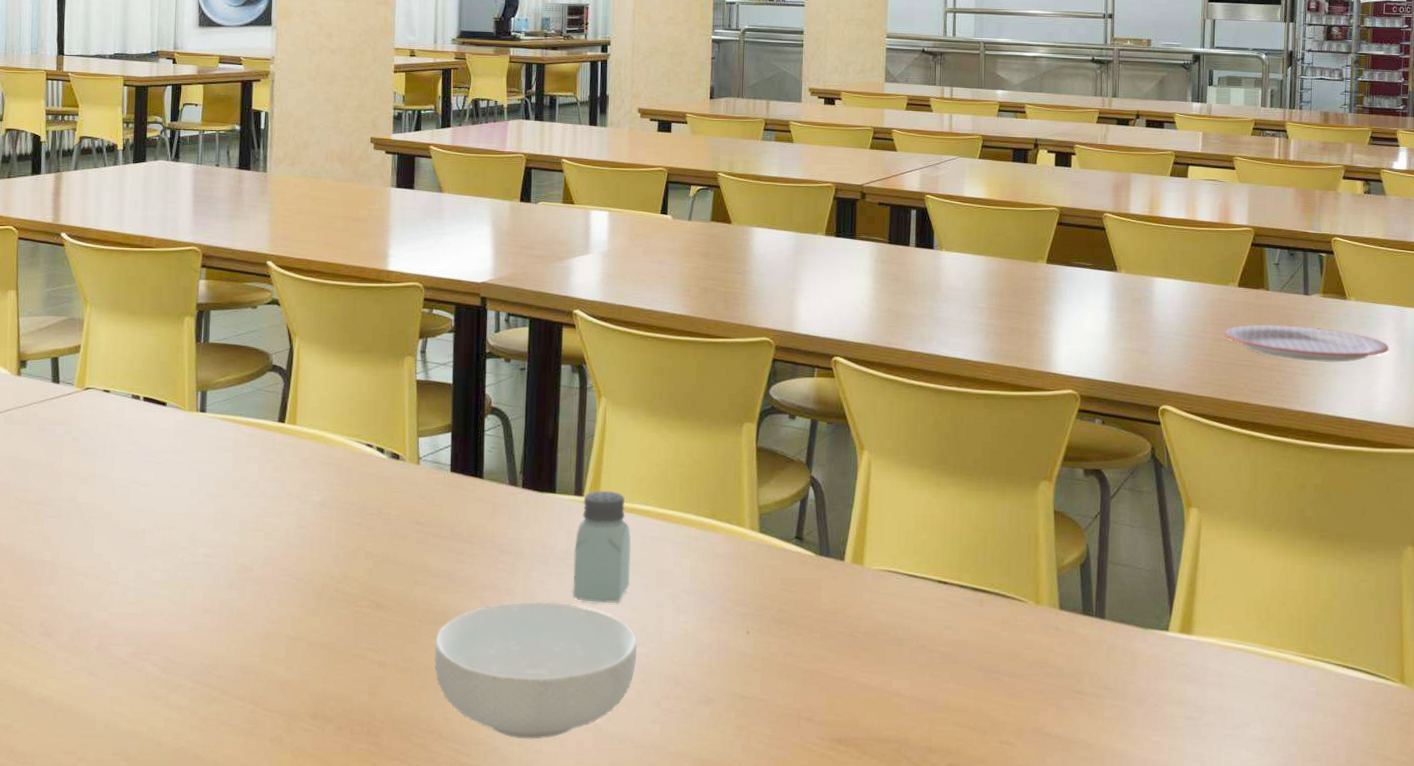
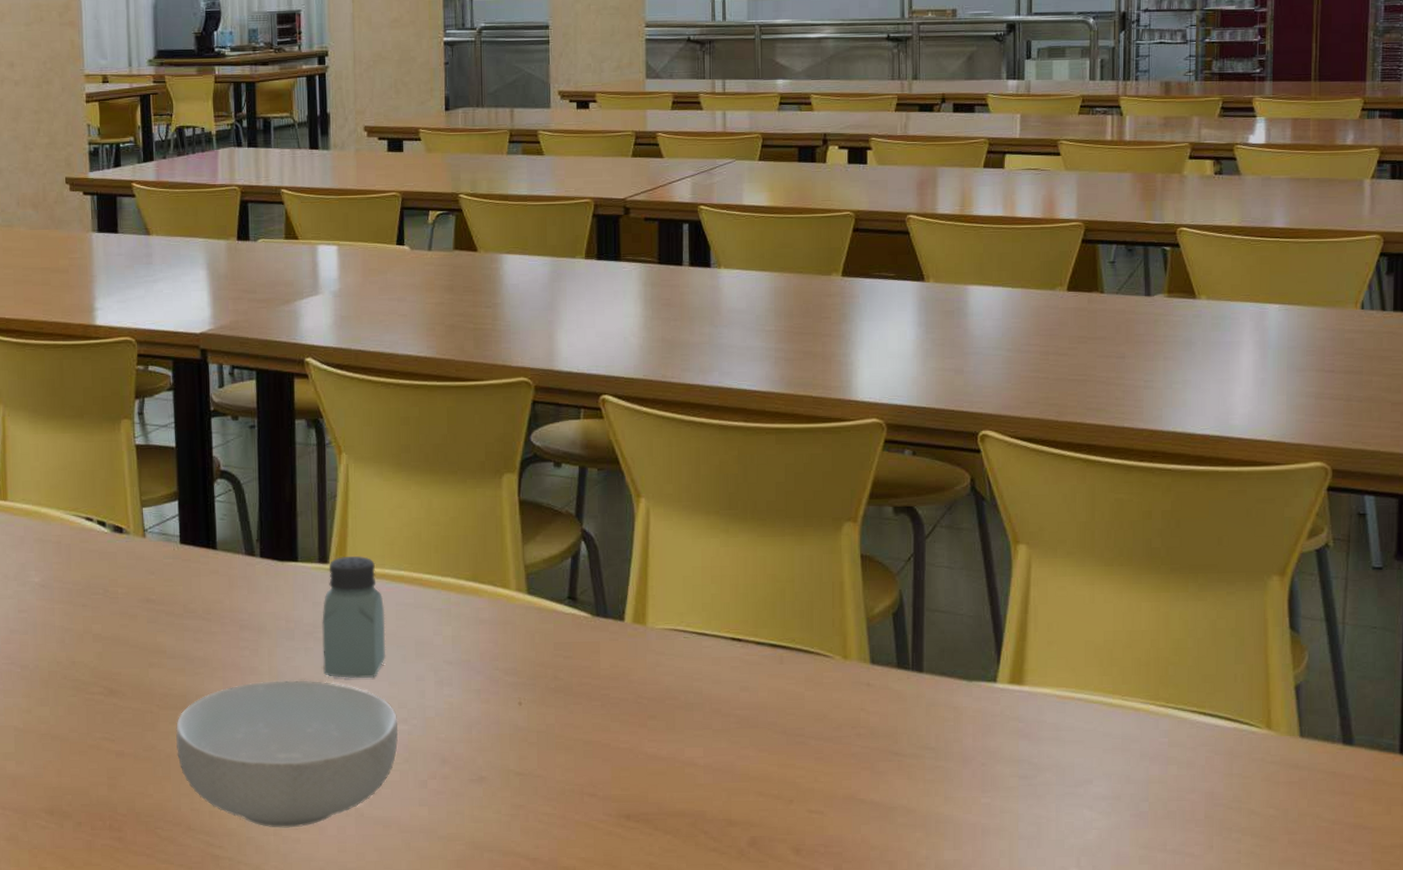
plate: present [1224,324,1389,363] -> none [1052,331,1248,372]

